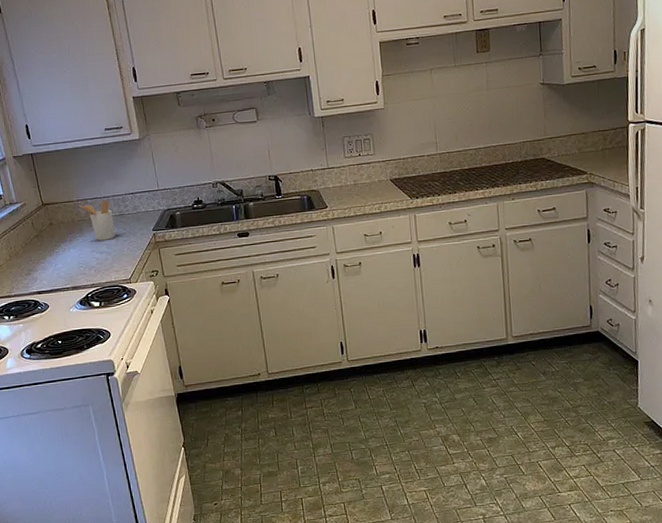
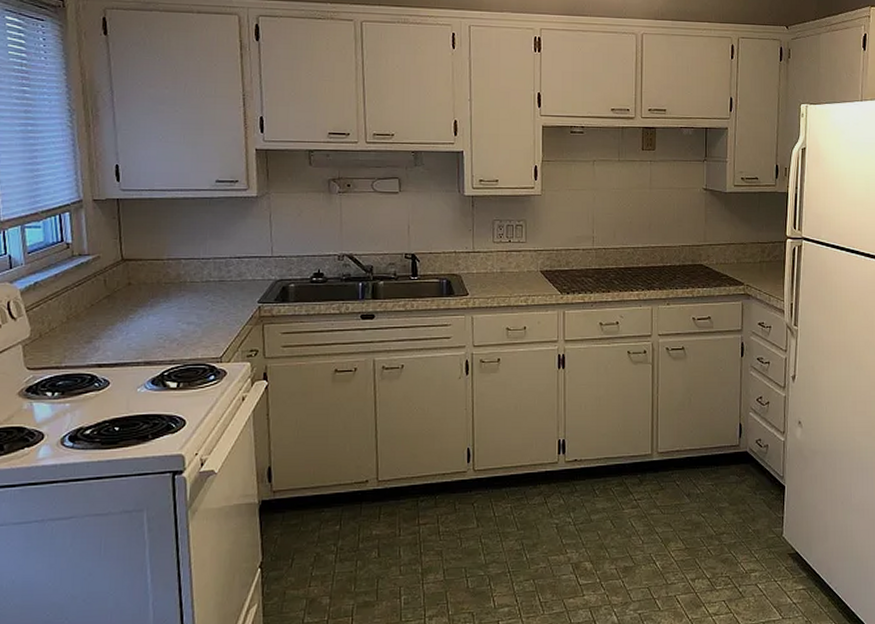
utensil holder: present [79,199,115,241] -> none [169,261,211,309]

